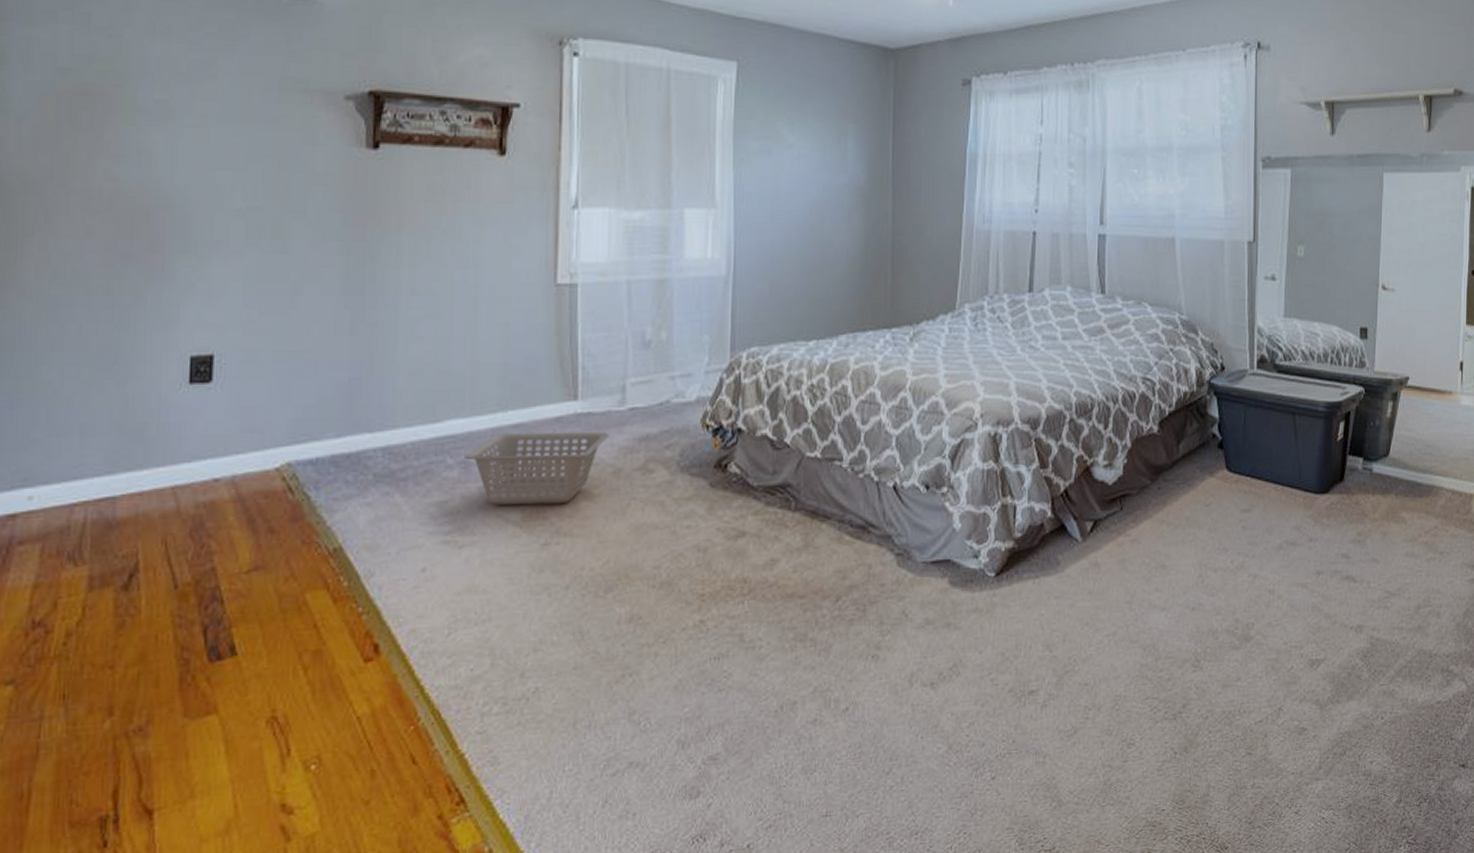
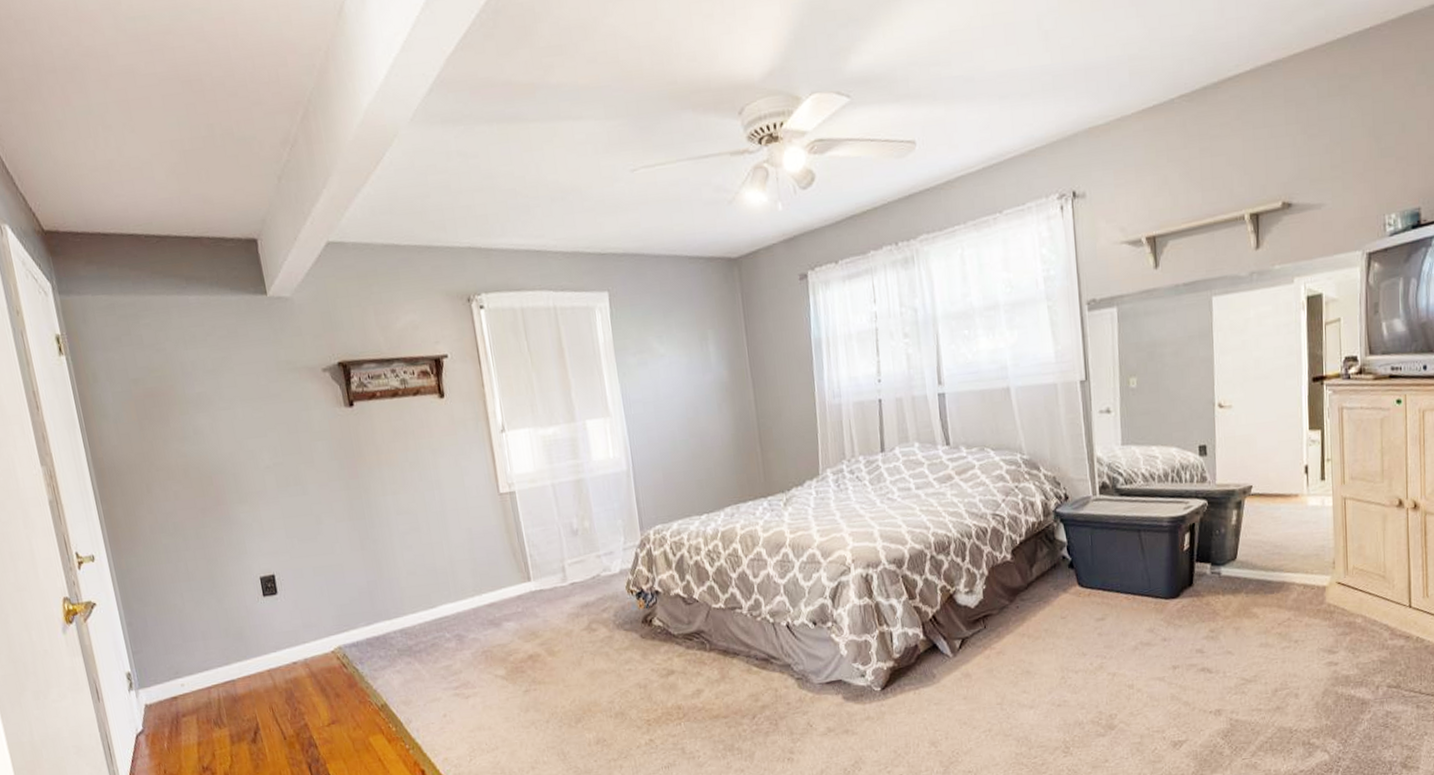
laundry basket: present [464,431,609,506] -> none [457,603,559,665]

